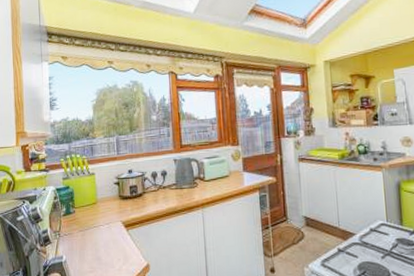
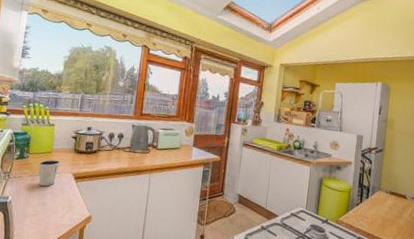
dixie cup: none [86,211,107,239] -> present [38,159,60,186]

